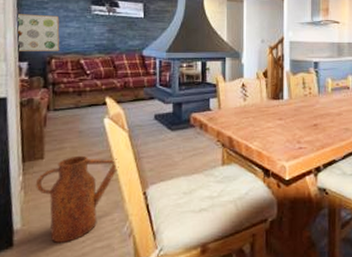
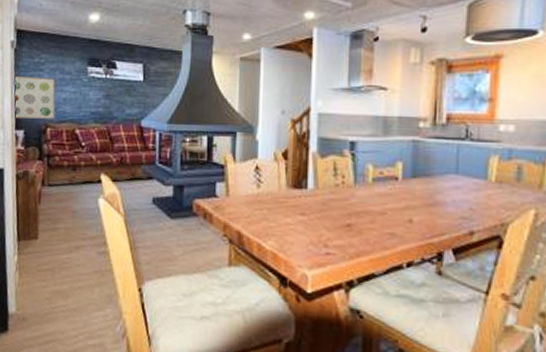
watering can: present [35,155,119,243] -> none [29,238,113,335]

